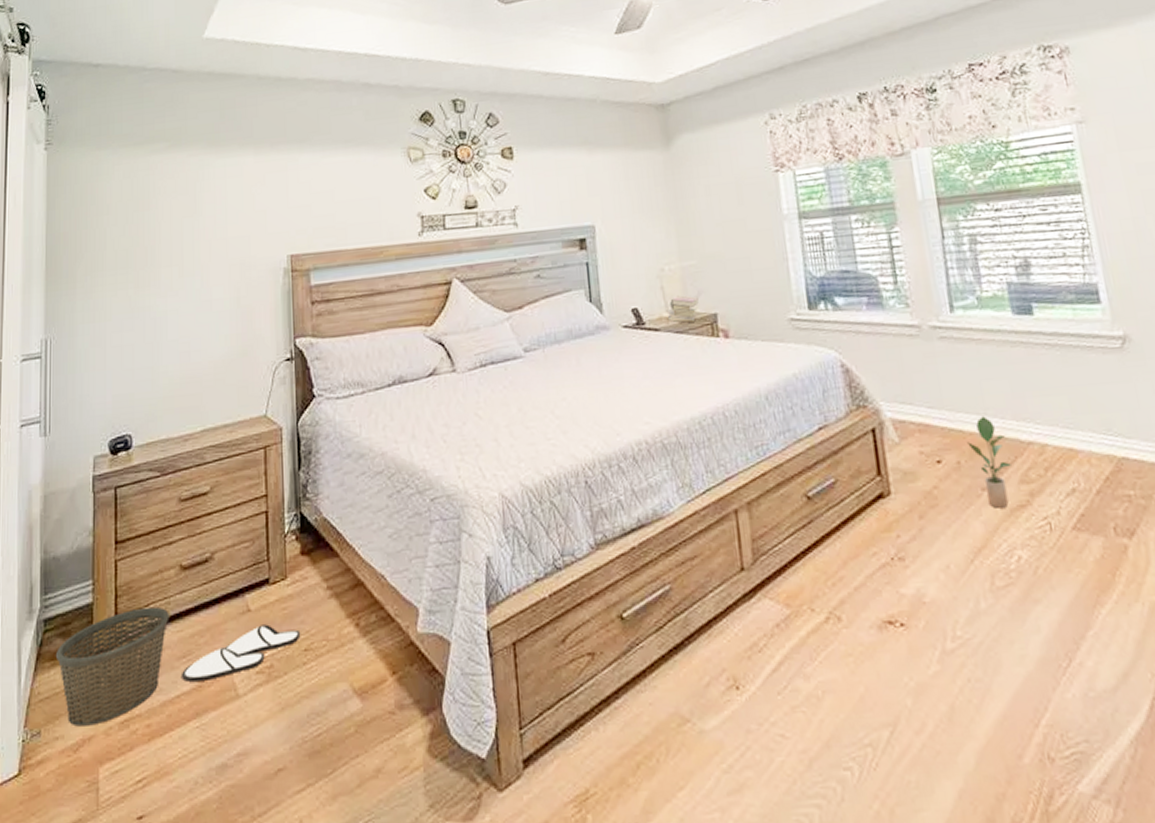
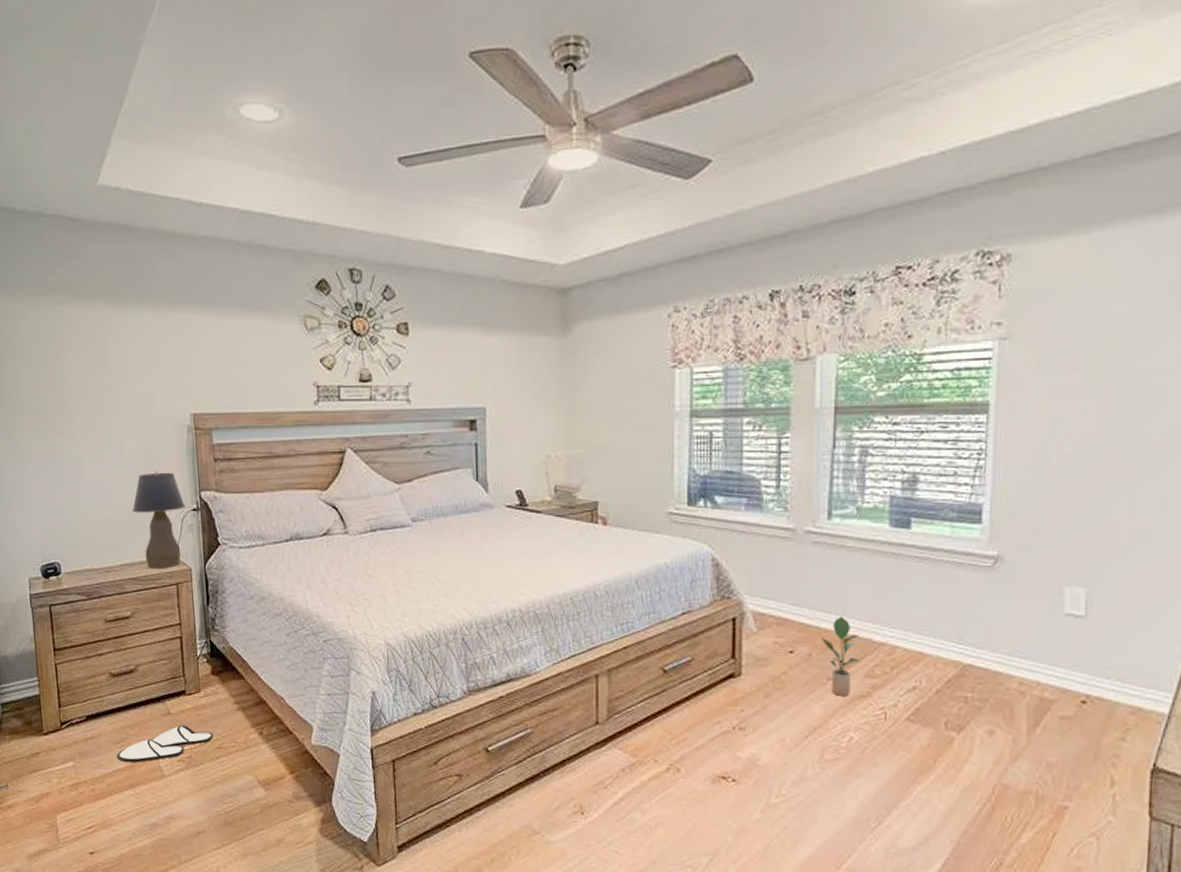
basket: present [55,606,169,727] -> none [13,702,104,785]
table lamp: none [218,320,278,432] -> present [132,471,186,569]

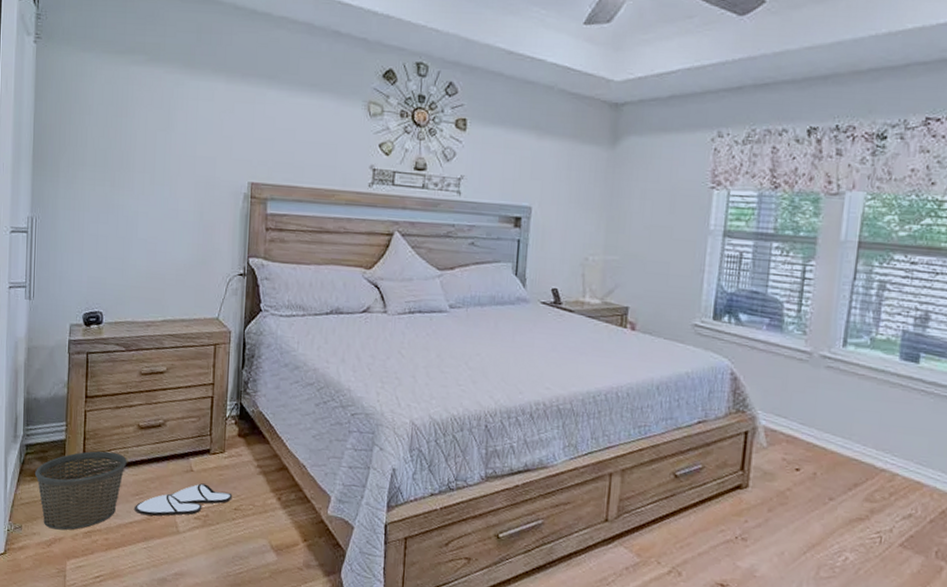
basket: none [13,702,104,785] -> present [34,451,127,530]
table lamp: present [132,471,186,569] -> none [180,233,233,329]
books: present [549,482,581,509] -> none [582,285,614,312]
potted plant: present [822,617,860,696] -> none [827,440,863,518]

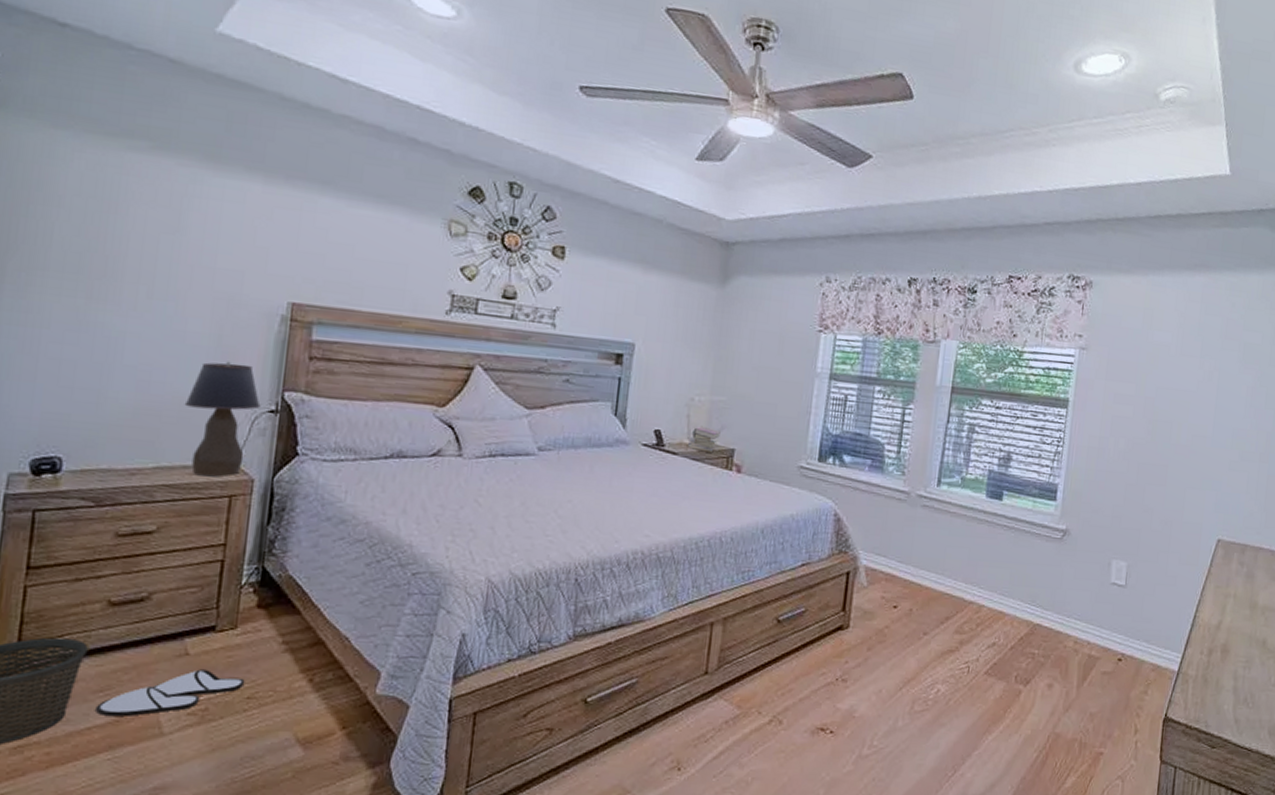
table lamp: none [180,233,233,329] -> present [184,361,261,477]
books: none [582,285,614,312] -> present [686,426,721,454]

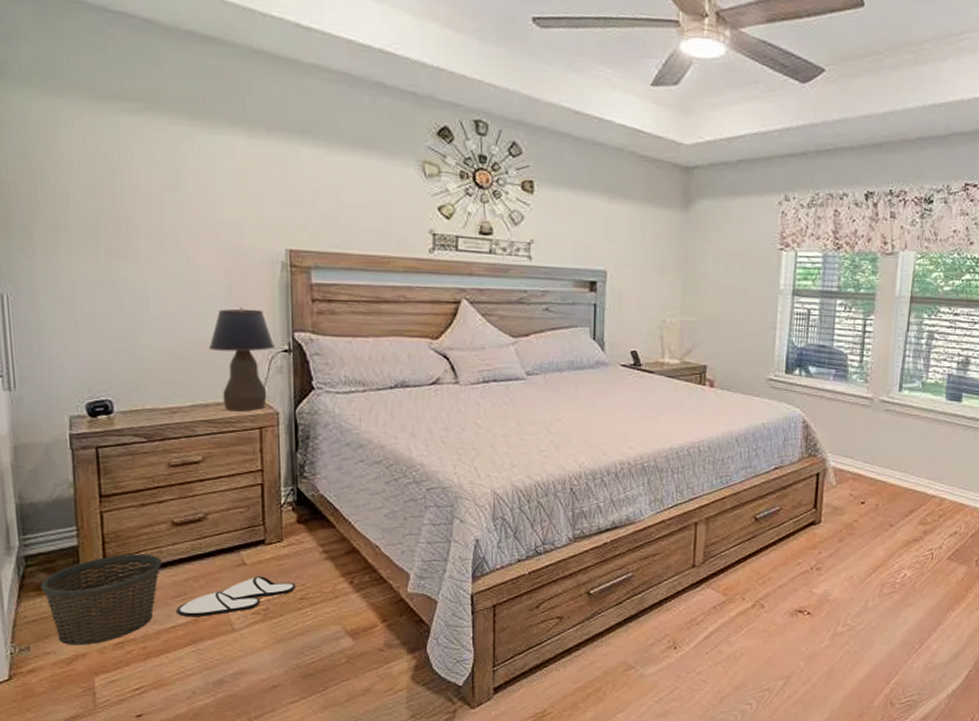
books: present [686,426,721,454] -> none [662,345,692,371]

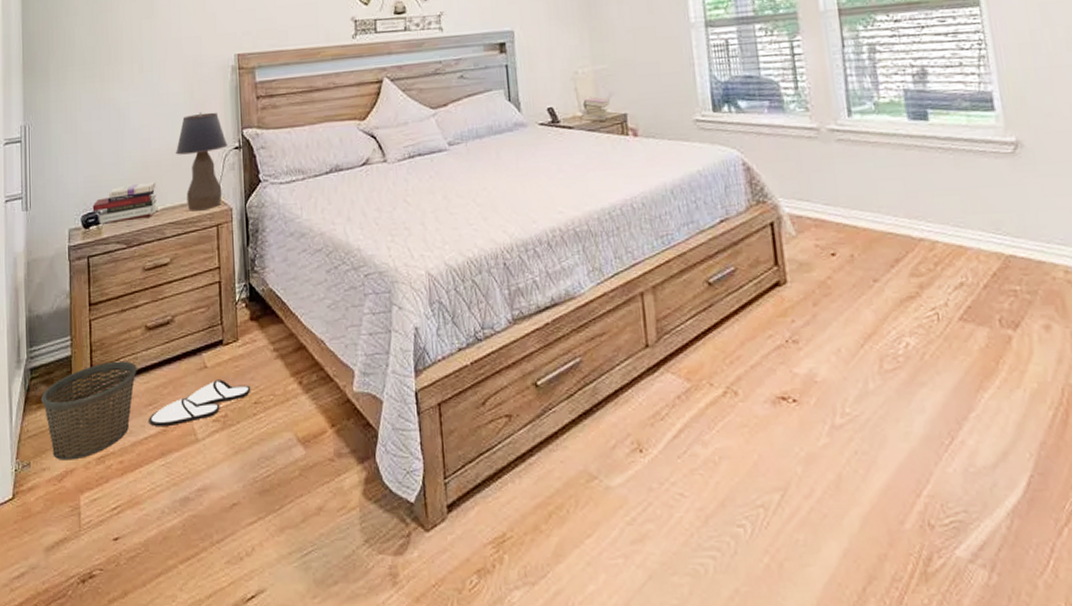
books: none [100,375,187,415] -> present [92,182,158,224]
books: none [662,345,692,371] -> present [579,96,610,123]

